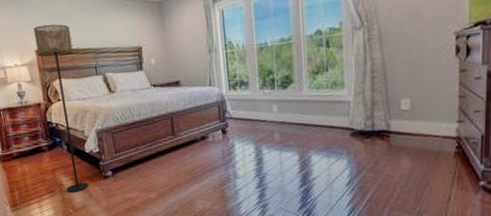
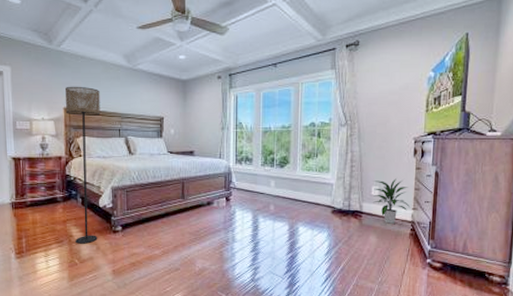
indoor plant: none [403,86,455,143] -> present [373,178,411,224]

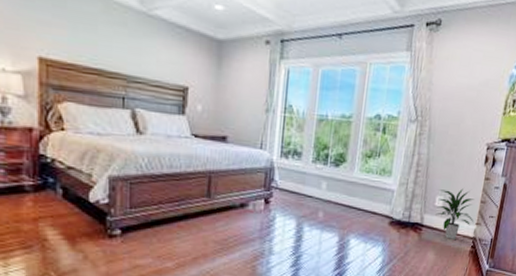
floor lamp: present [65,86,100,244] -> none [40,26,96,251]

